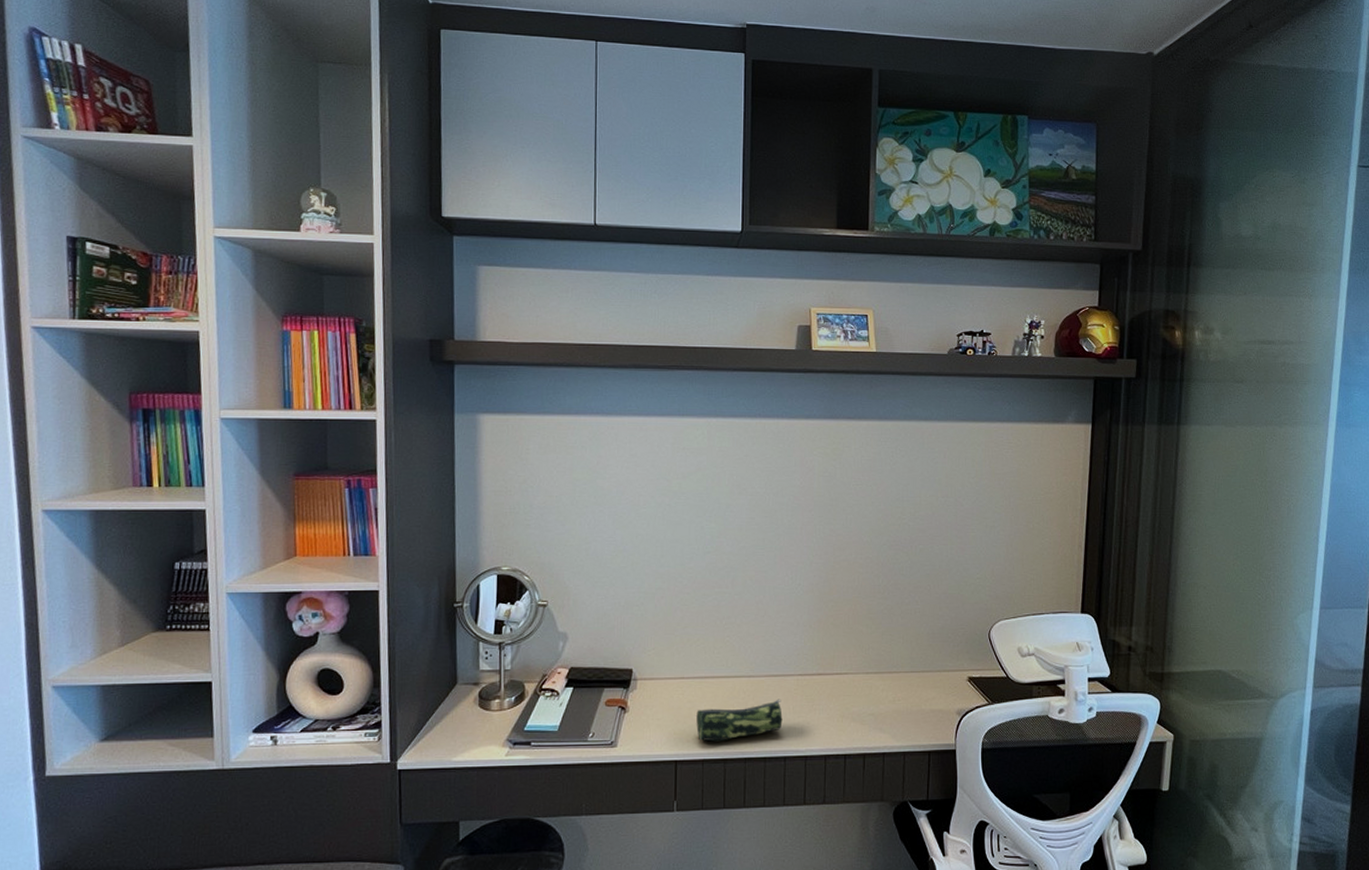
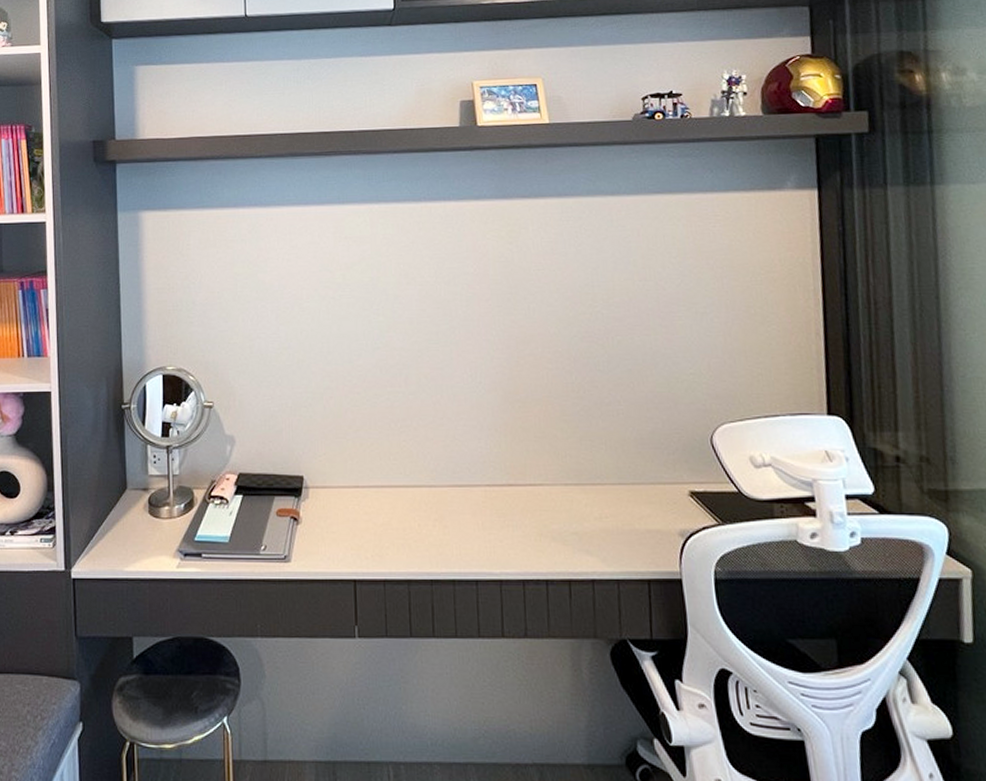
pencil case: present [696,699,783,742] -> none [374,512,471,560]

